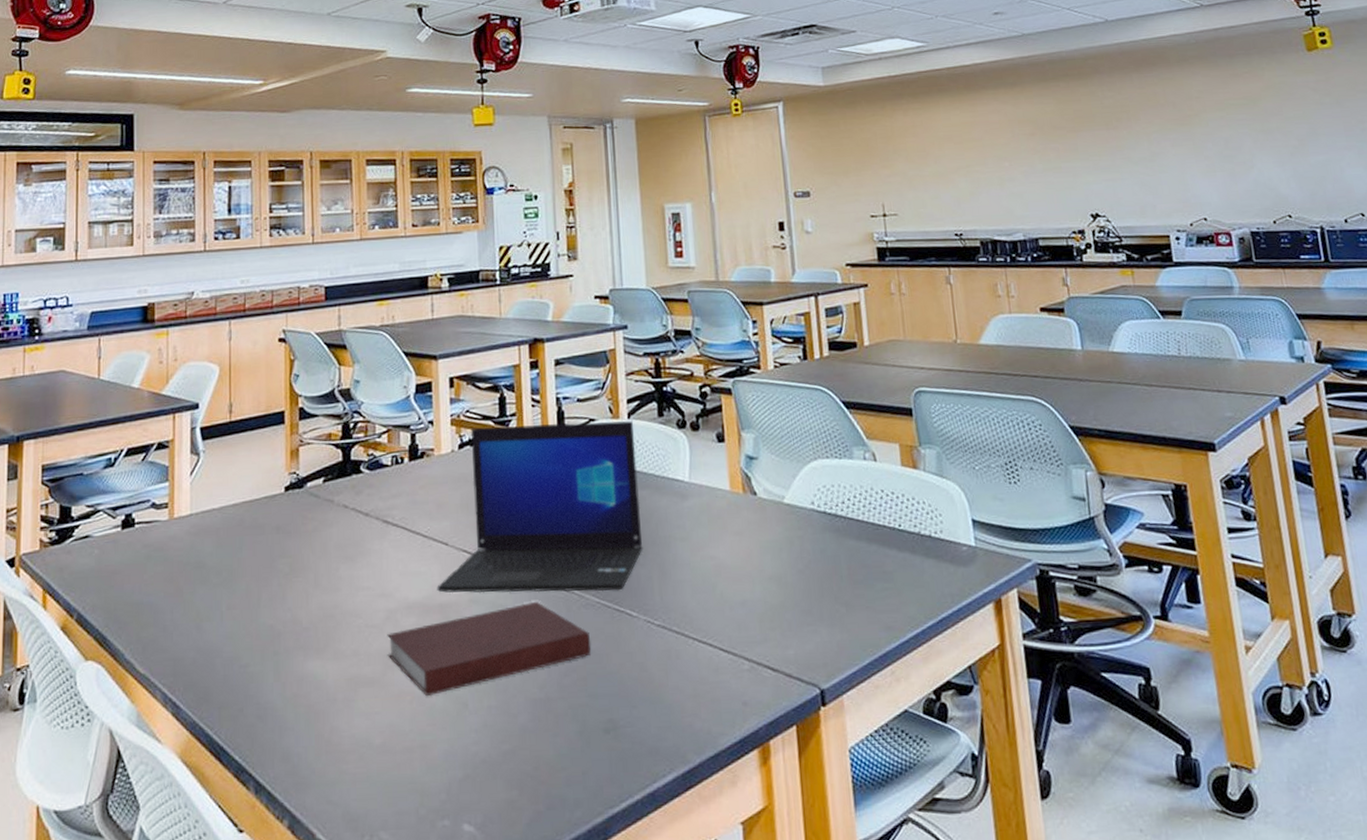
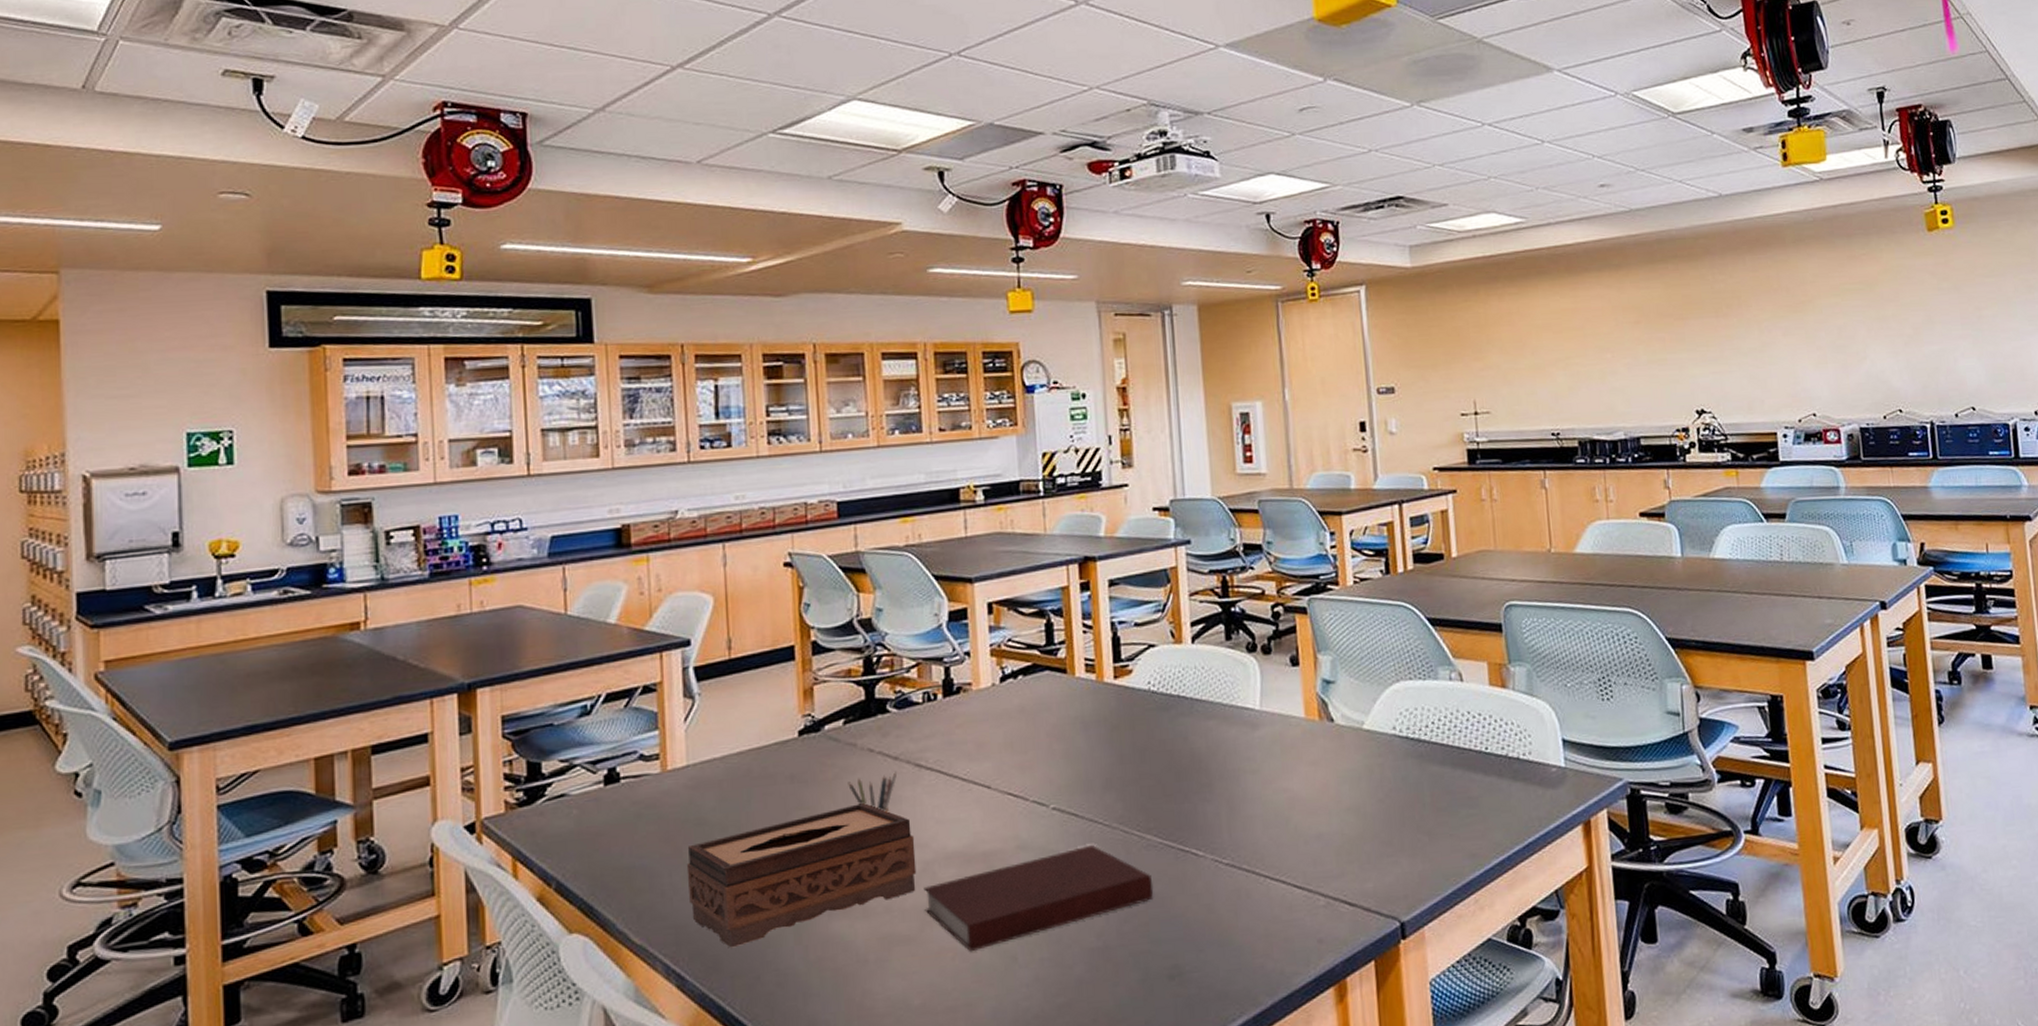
tissue box: none [186,554,382,681] -> present [686,803,917,948]
pencil box: none [325,527,367,564] -> present [848,772,897,813]
laptop: present [437,421,643,594] -> none [979,646,1210,841]

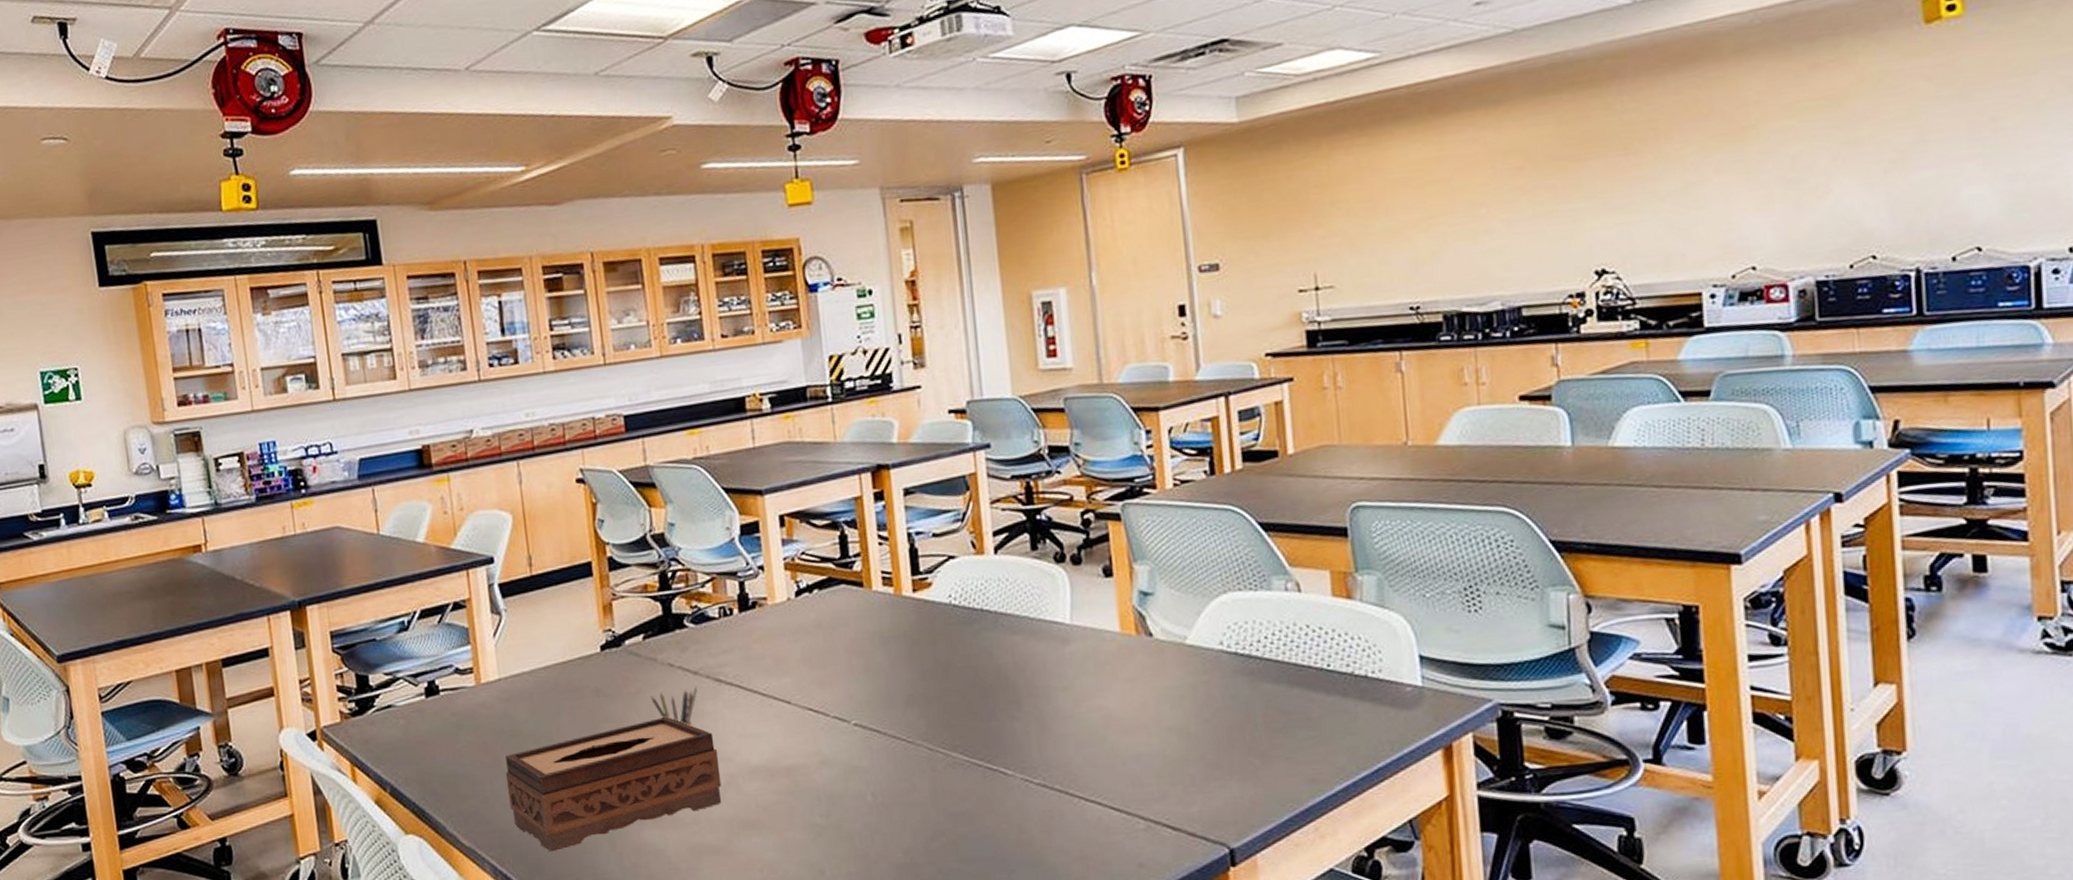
notebook: present [923,844,1154,952] -> none [729,761,962,864]

